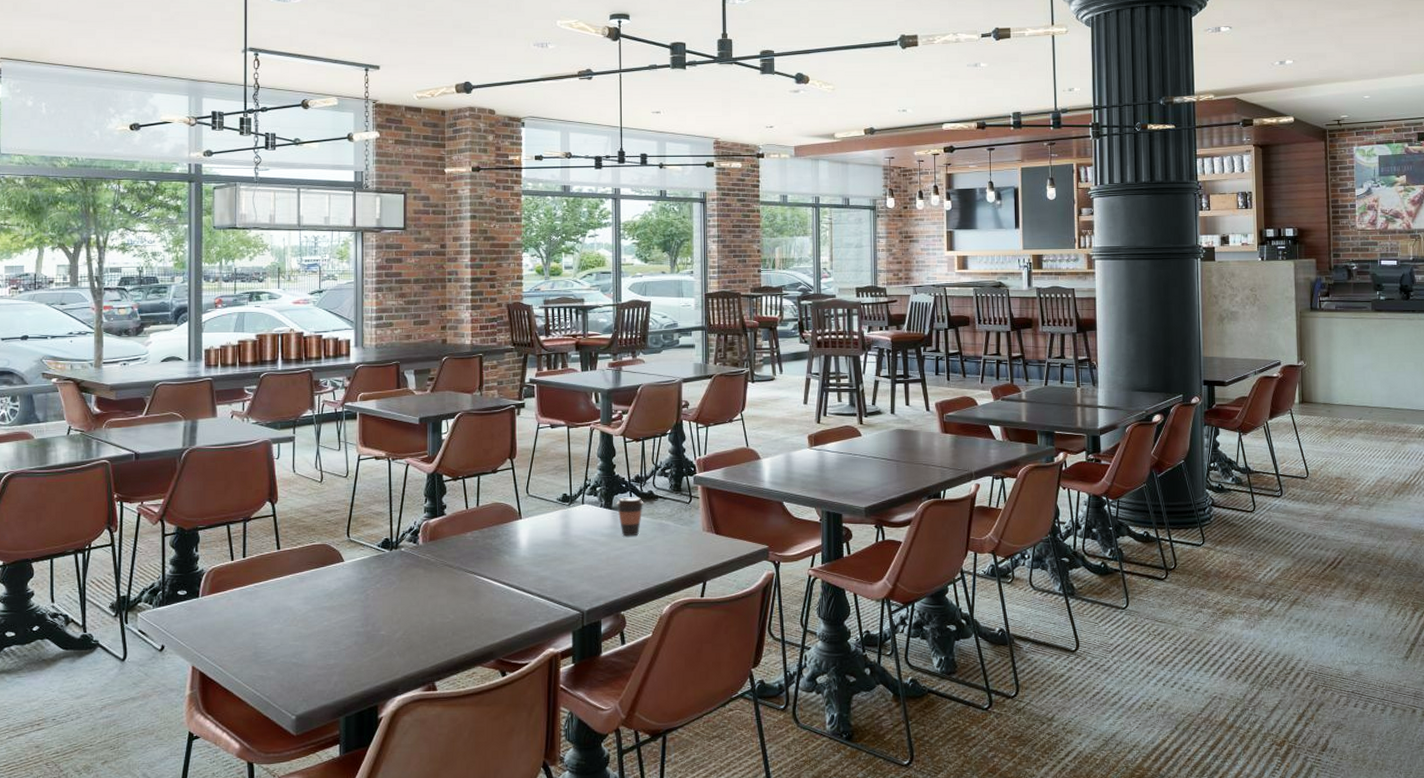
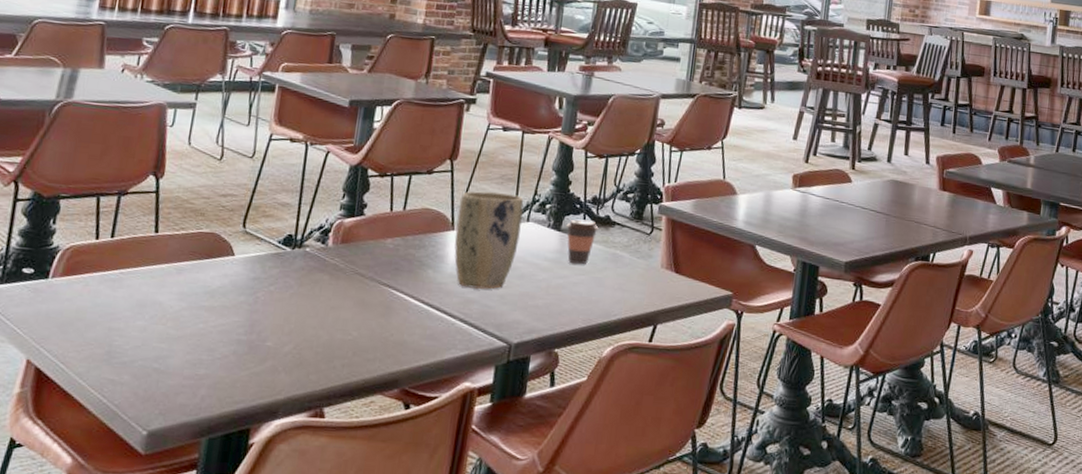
plant pot: none [523,482,578,567] -> present [454,191,524,289]

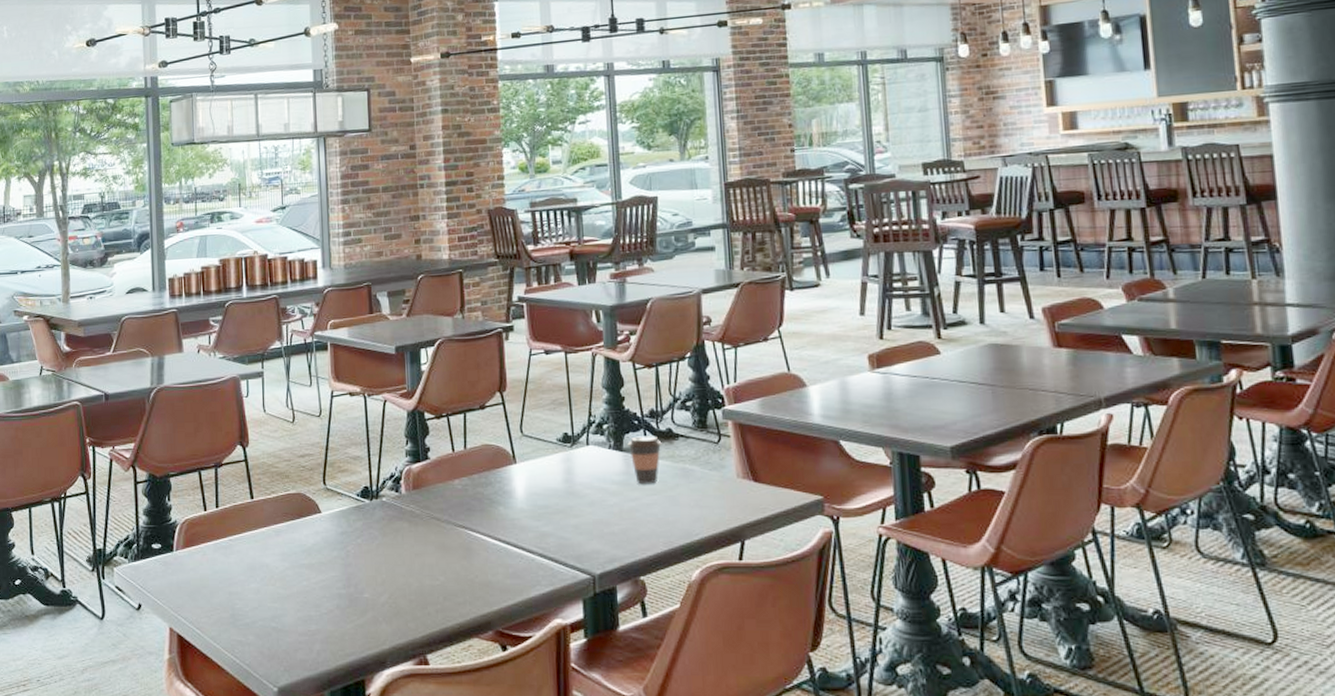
plant pot: present [454,191,524,289] -> none [516,419,583,521]

